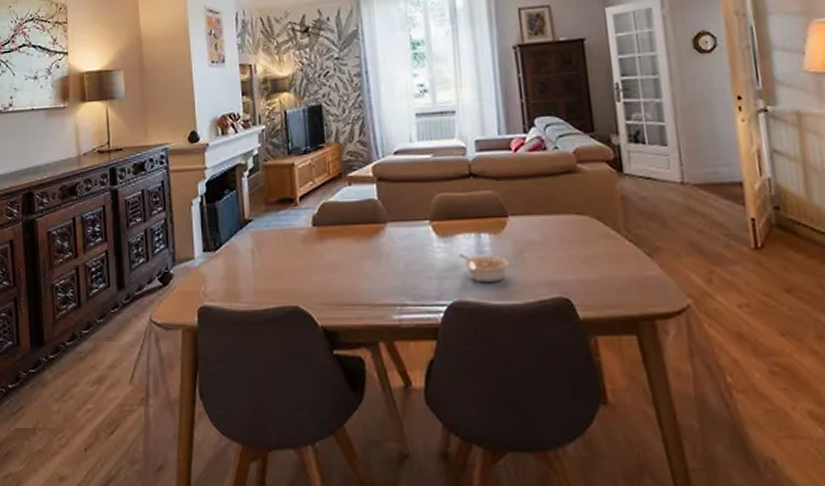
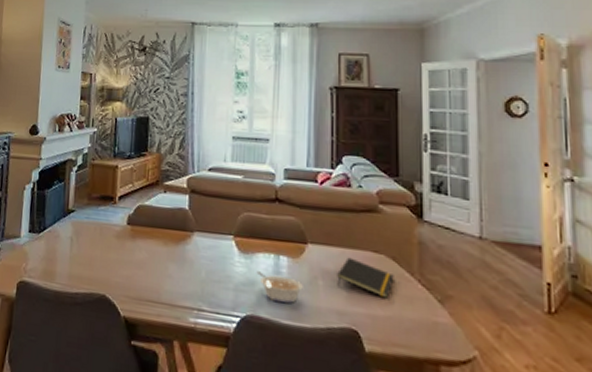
notepad: none [542,224,601,260] -> present [337,257,394,298]

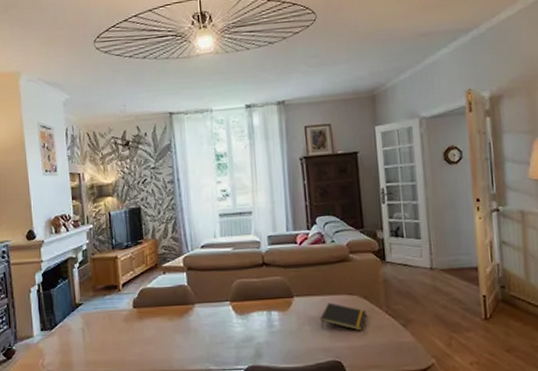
legume: present [256,271,303,304] -> none [253,328,293,351]

